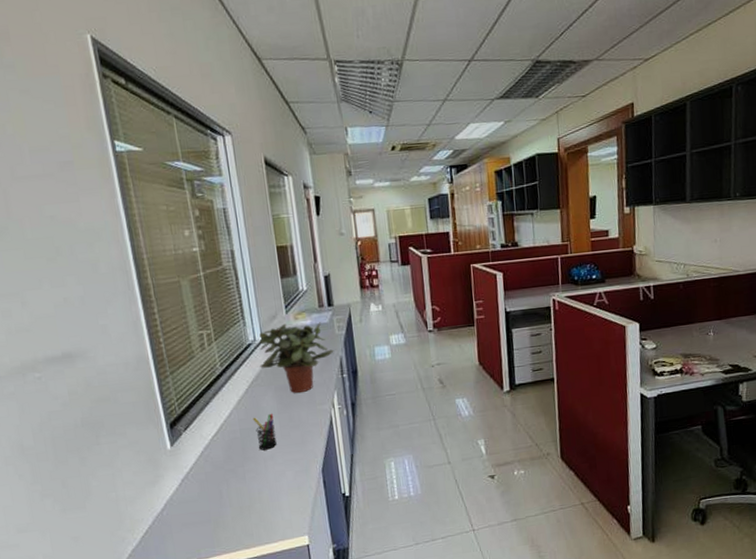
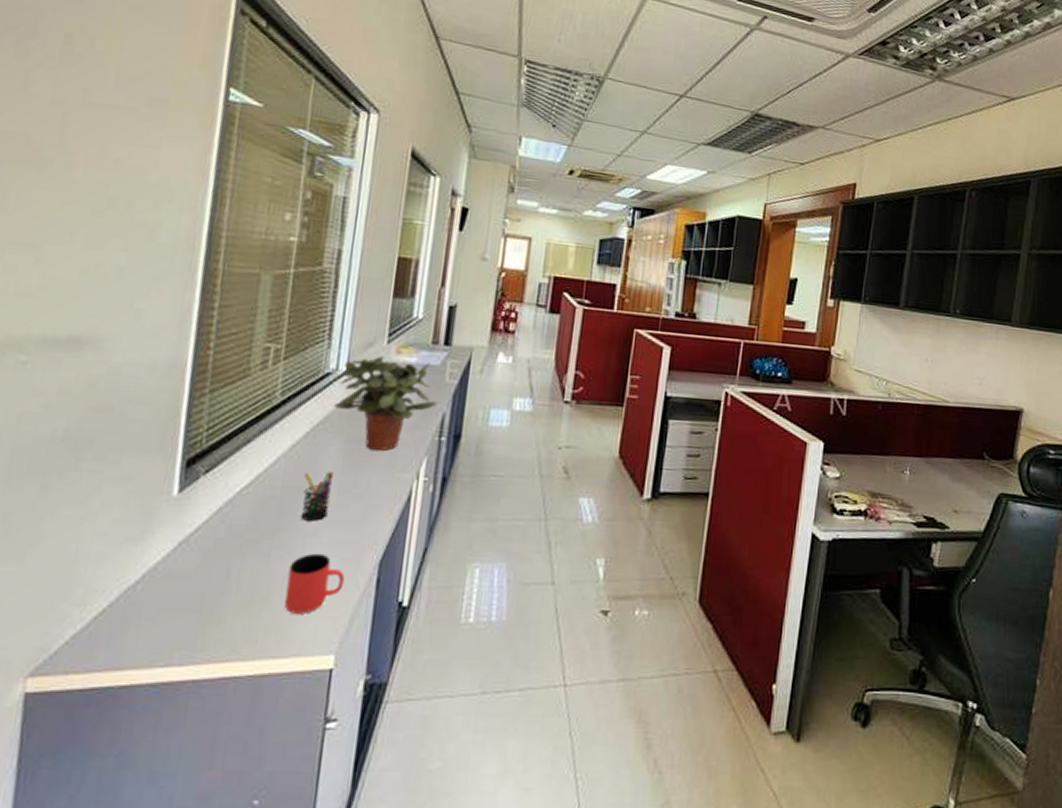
cup: none [260,470,302,513] -> present [284,553,345,614]

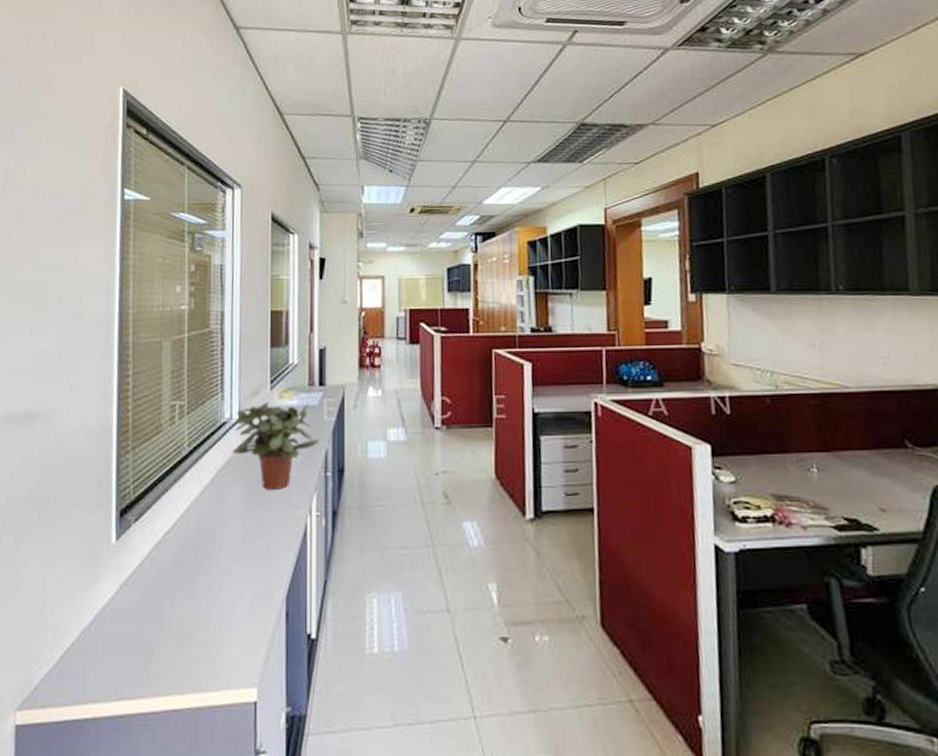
cup: present [284,553,345,614] -> none [209,590,258,648]
pen holder: present [300,471,333,521] -> none [214,512,238,560]

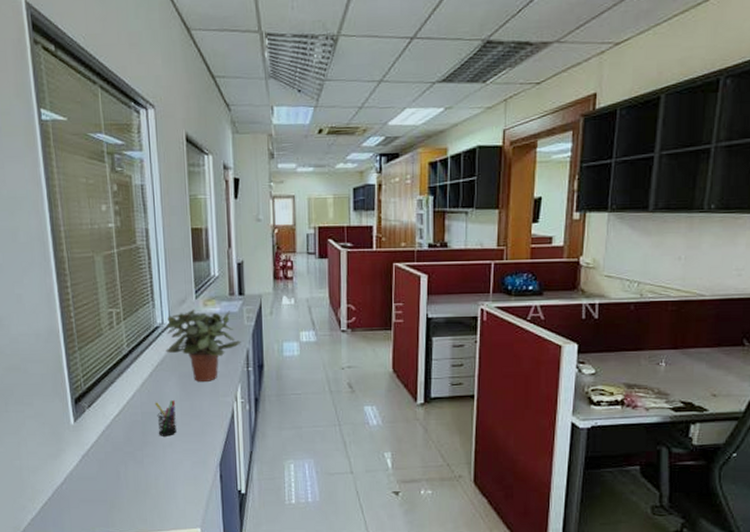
pen holder: none [214,512,238,560] -> present [155,399,176,436]

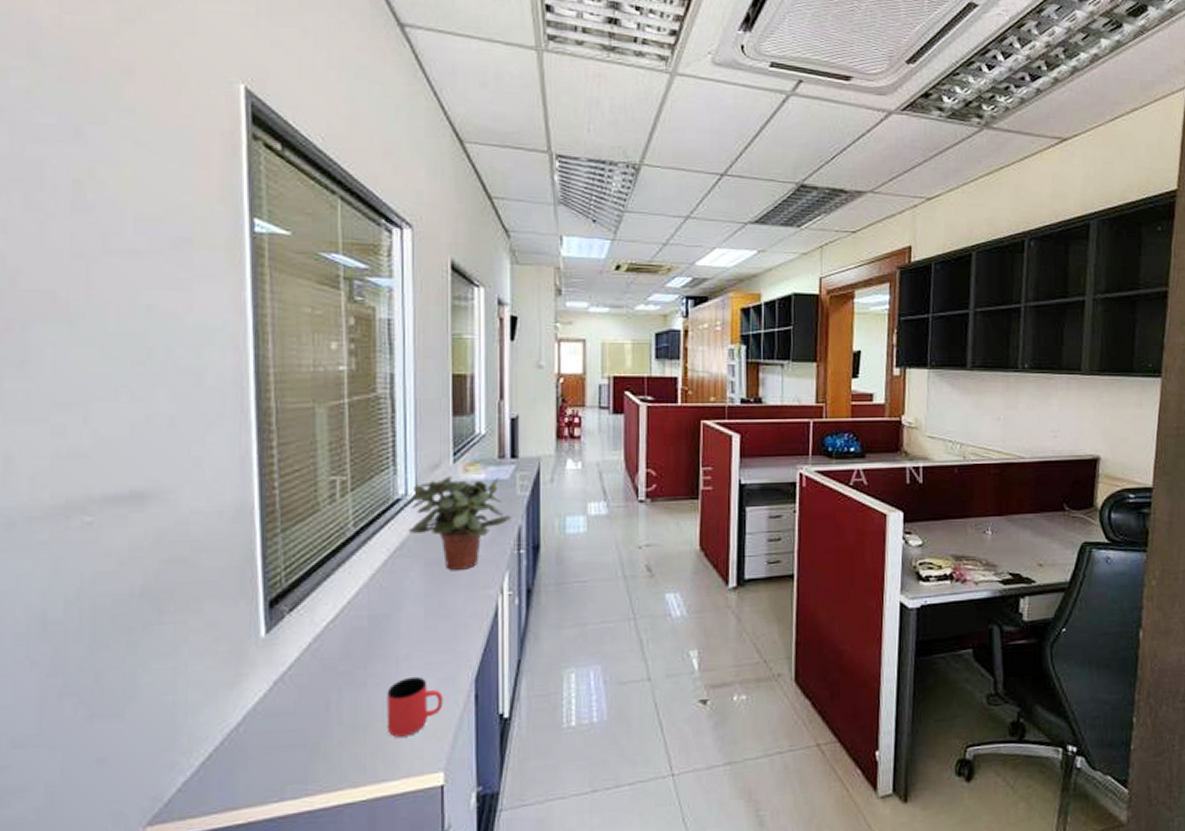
pen holder: present [155,399,176,436] -> none [389,595,417,647]
cup: none [158,458,198,501] -> present [387,676,443,737]

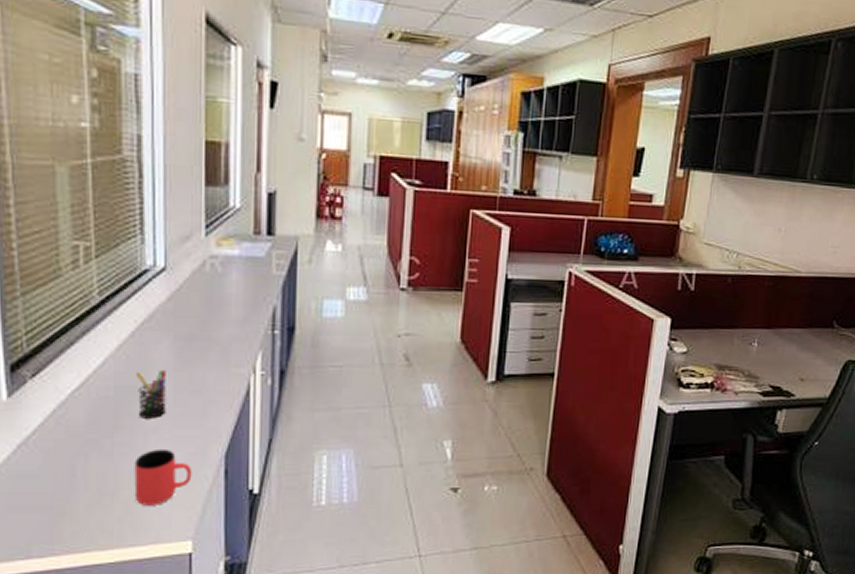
pen holder: none [389,595,417,647] -> present [136,369,166,419]
potted plant: present [408,475,512,570] -> none [157,249,266,346]

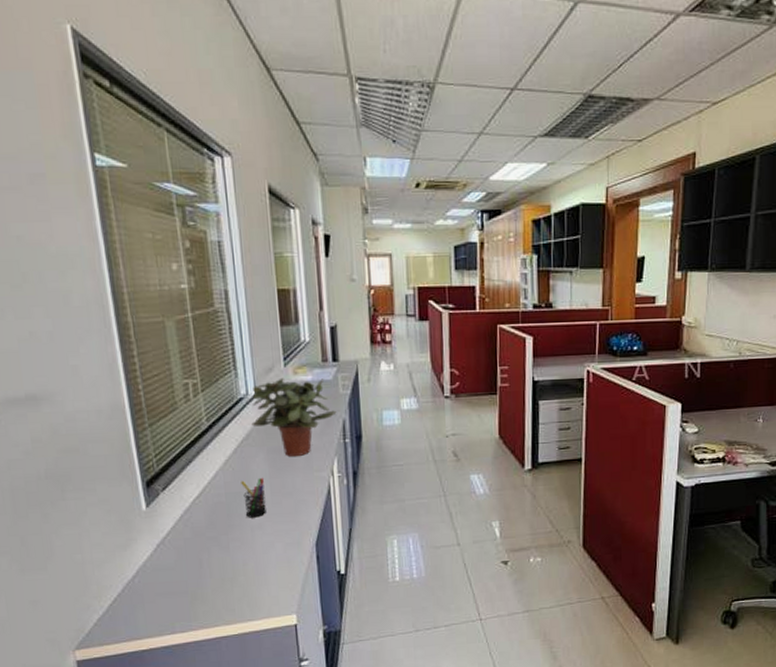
cup: present [134,448,192,506] -> none [246,541,292,588]
potted plant: none [157,249,266,346] -> present [251,377,337,456]

